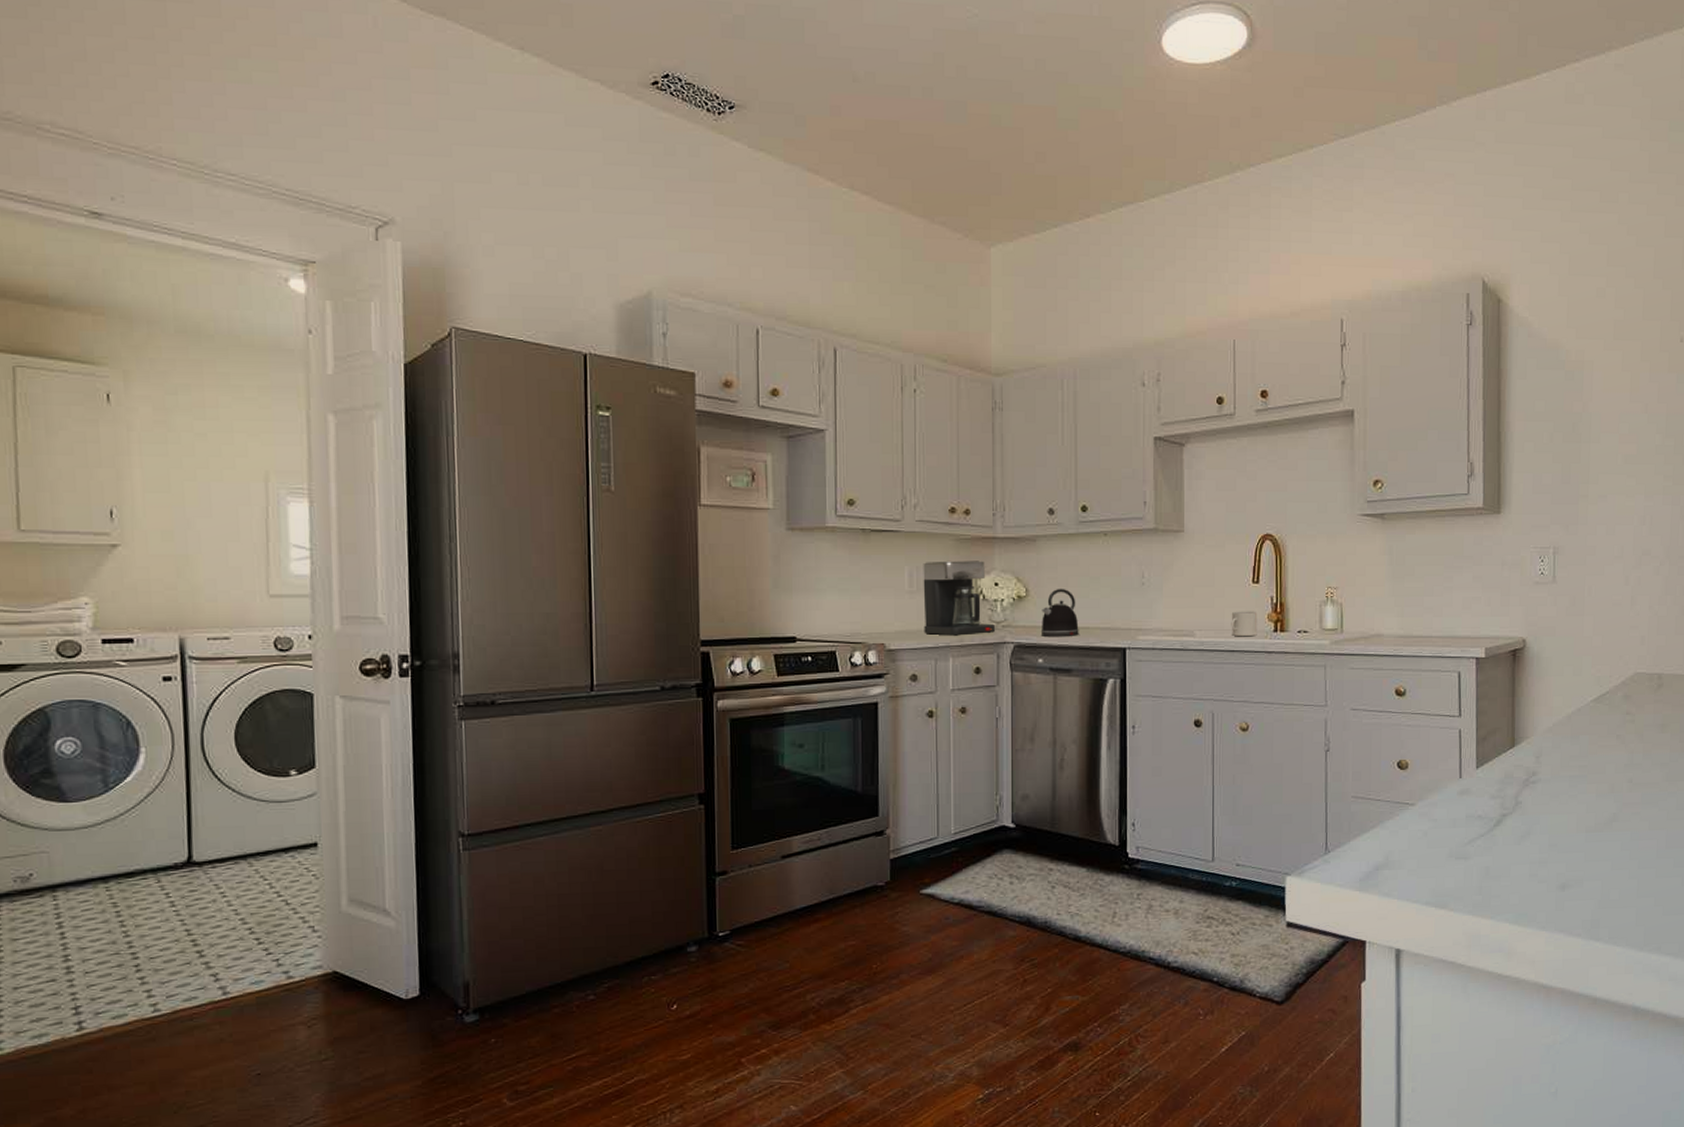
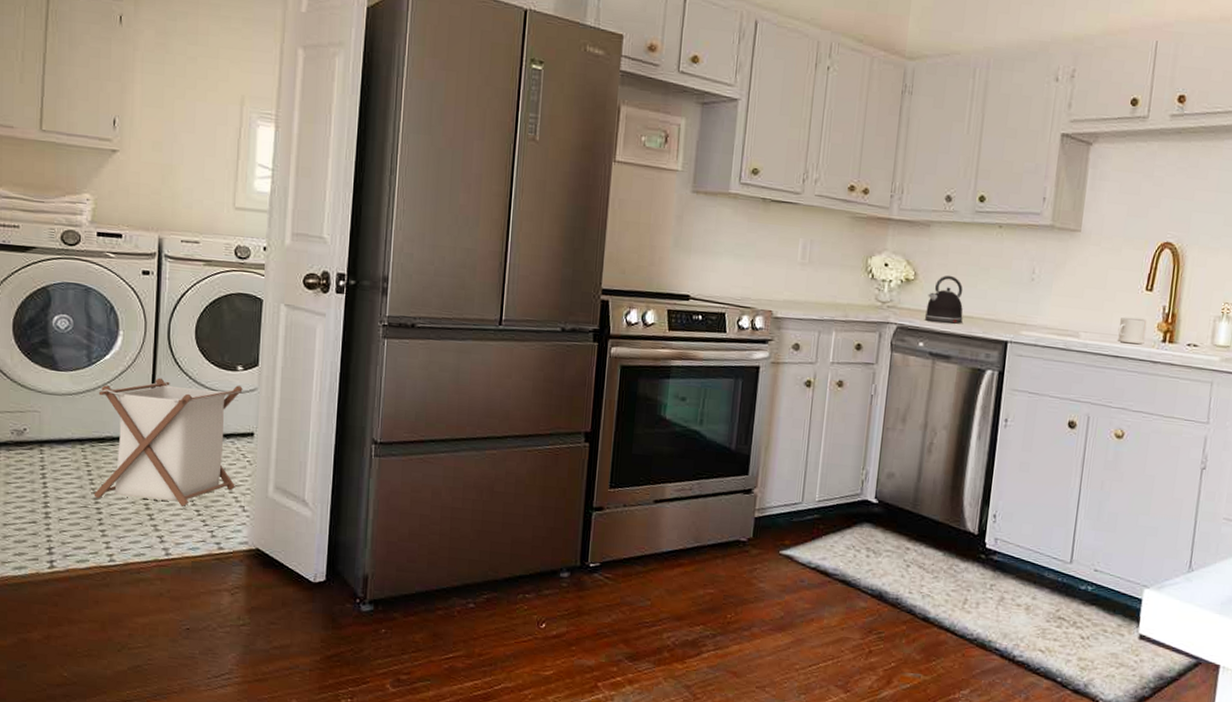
laundry basket: none [121,792,301,943] -> present [93,377,243,506]
coffee maker: present [923,561,996,636] -> none [811,236,881,313]

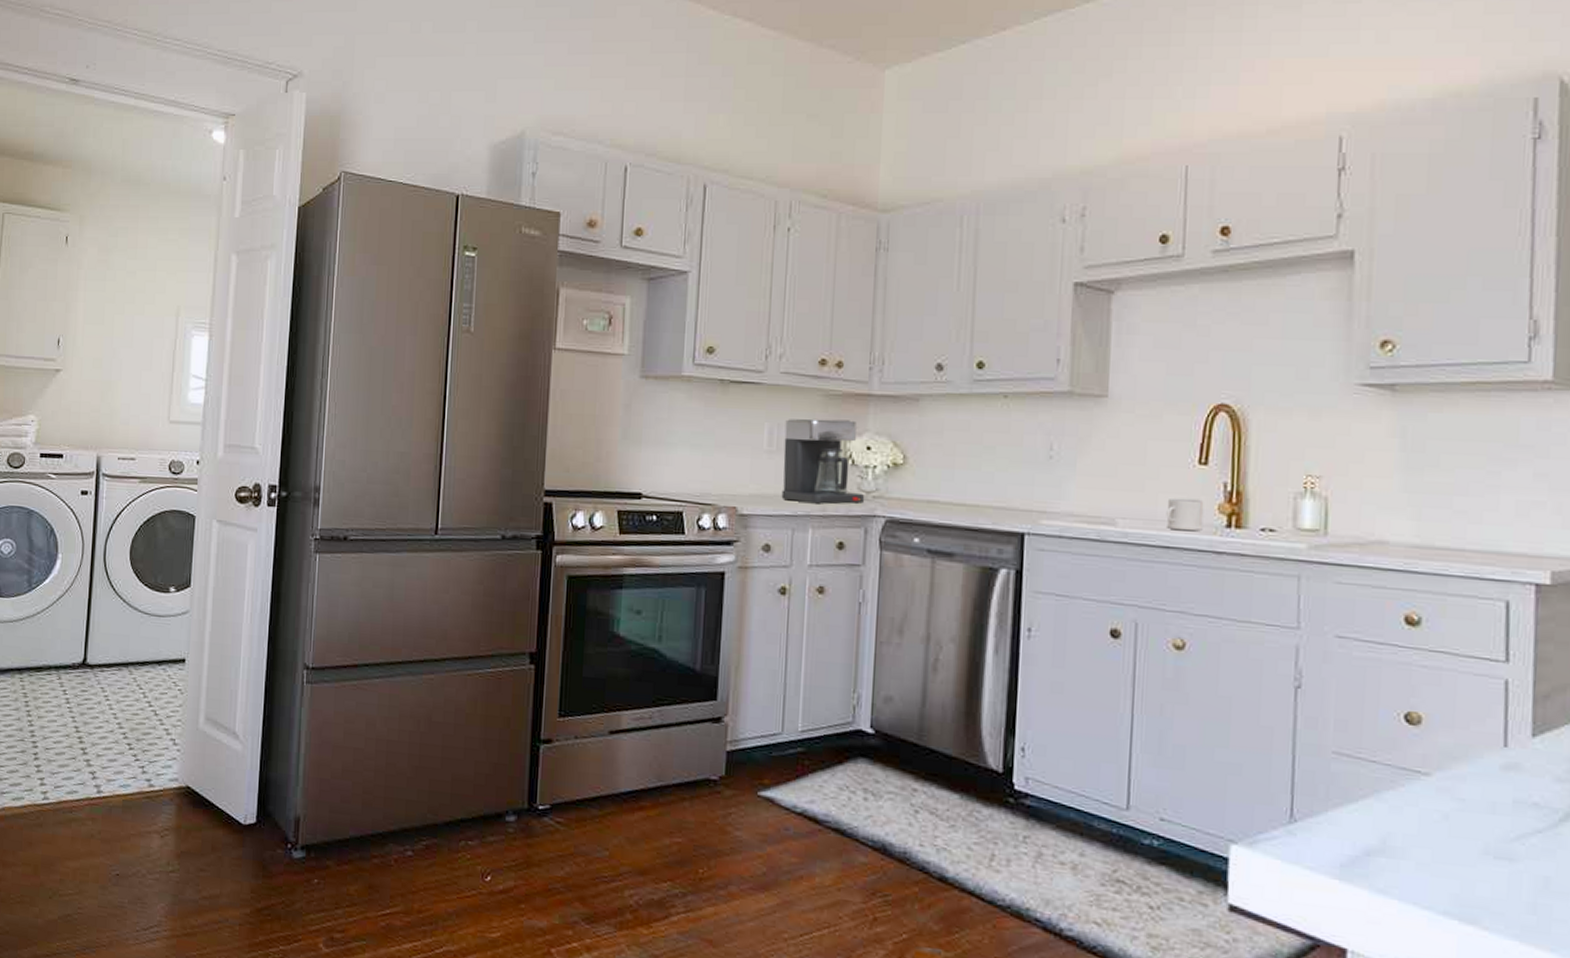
laundry basket: present [93,377,243,506] -> none [30,602,175,740]
coffee maker: none [811,236,881,313] -> present [781,419,865,505]
kettle: present [924,275,963,324] -> none [918,456,966,514]

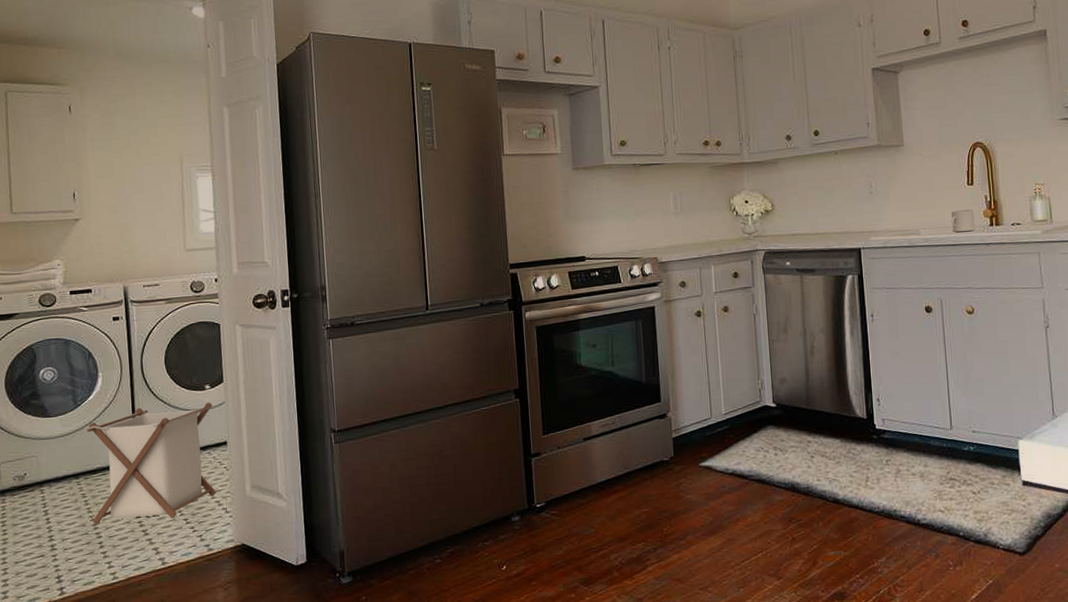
laundry basket: none [30,602,175,740] -> present [86,402,216,525]
coffee maker: present [781,419,865,505] -> none [684,183,749,248]

